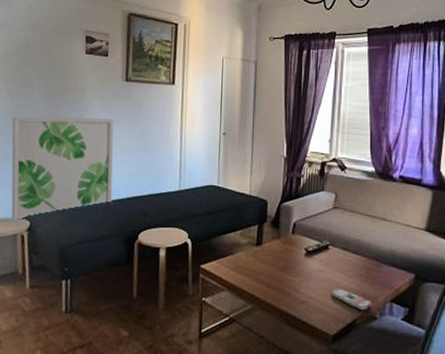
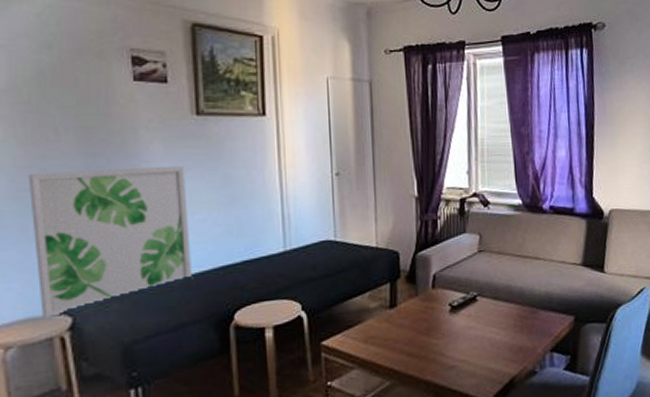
remote control: present [331,288,373,311] -> none [483,344,531,367]

